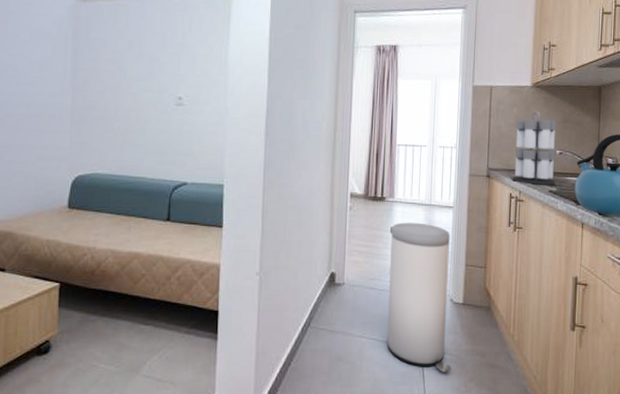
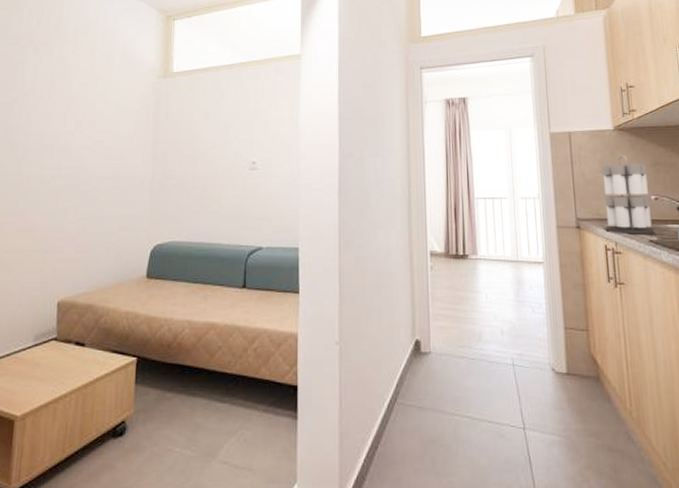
pedal bin: present [387,222,452,373] -> none [476,281,563,459]

